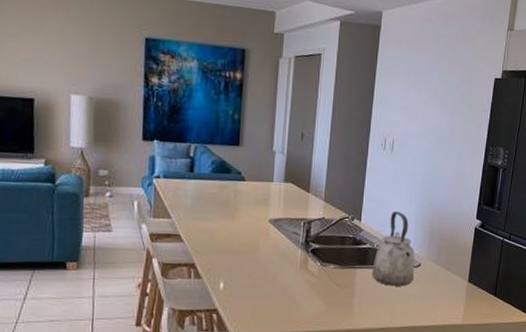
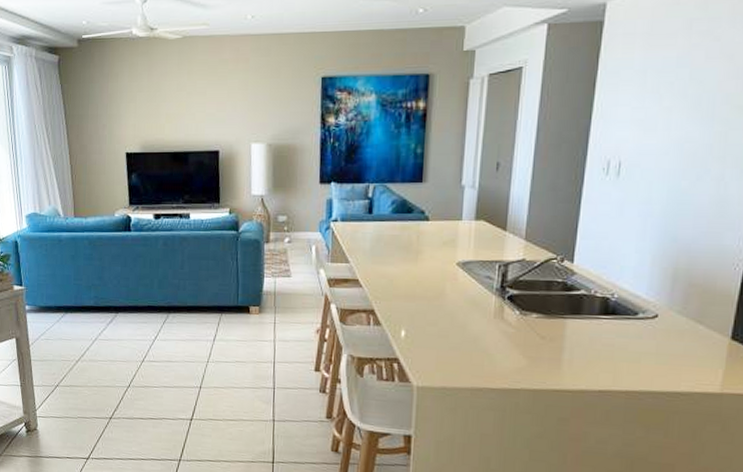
kettle: present [372,212,415,286] -> none [588,250,649,342]

